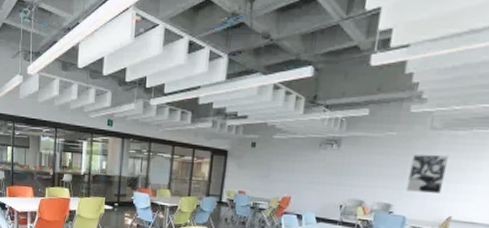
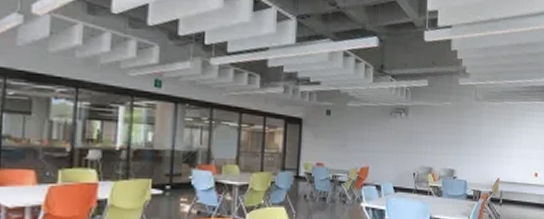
wall art: present [406,154,448,193] -> none [464,123,490,158]

